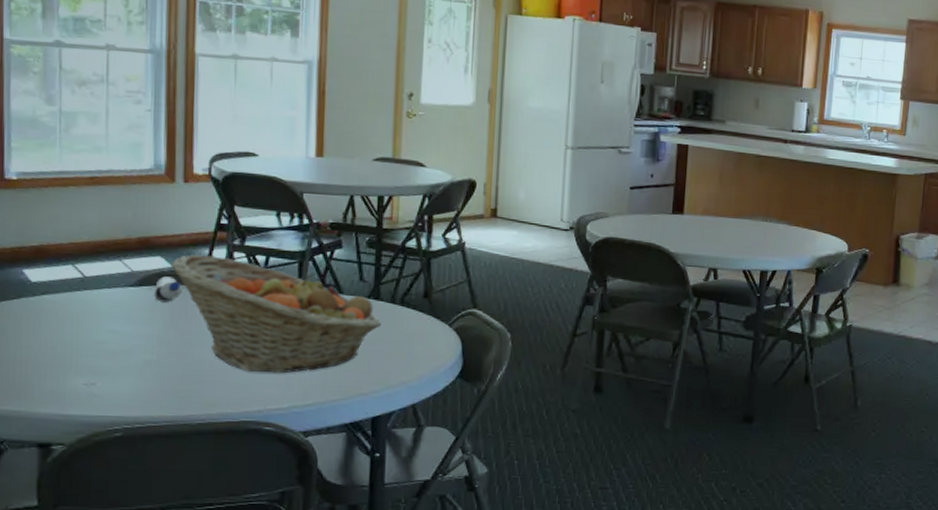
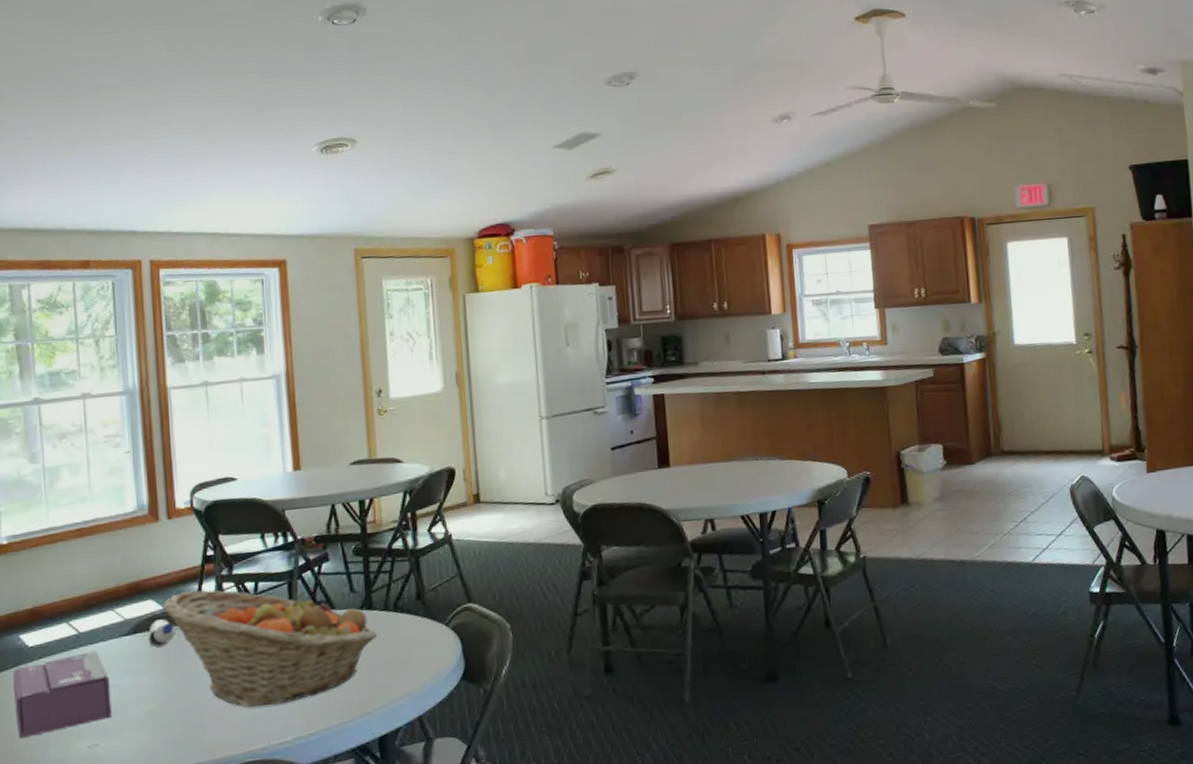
tissue box: none [13,295,112,367] -> present [13,650,112,739]

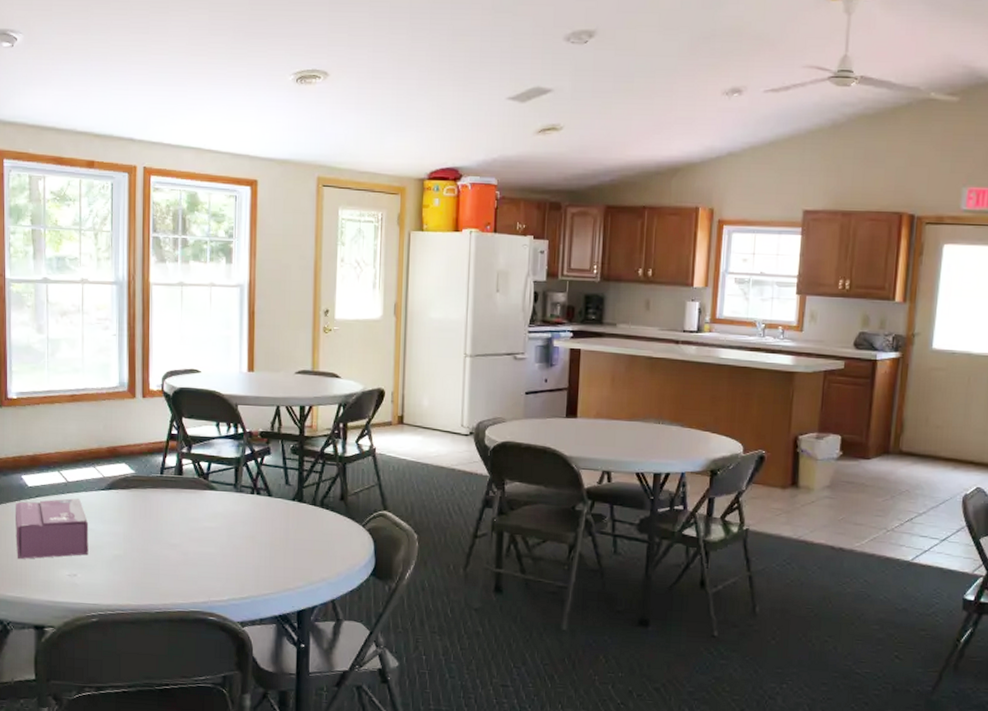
water bottle: present [148,619,177,648] -> none [121,481,143,504]
fruit basket: present [162,589,378,707] -> none [133,461,305,569]

